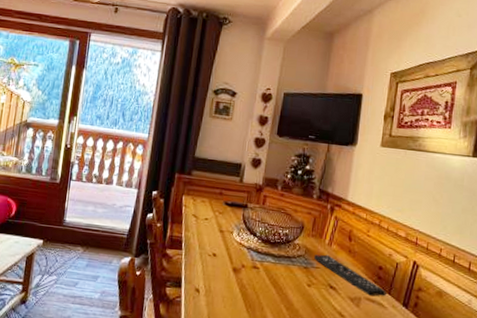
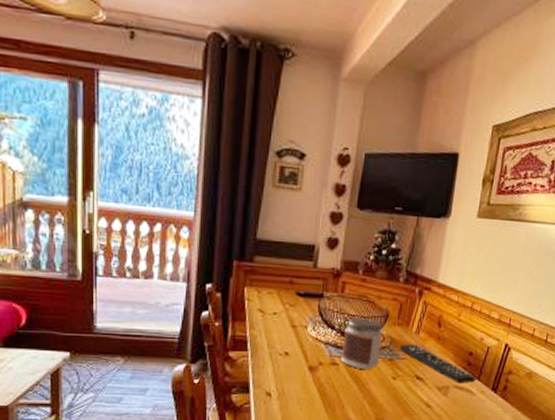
jar: none [261,227,299,276] -> present [341,318,383,370]

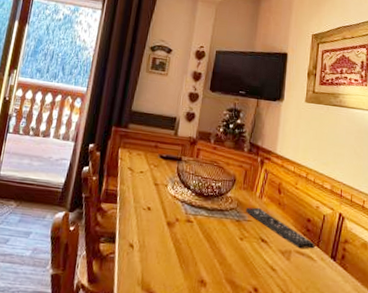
jar: present [341,318,383,370] -> none [195,180,231,230]

